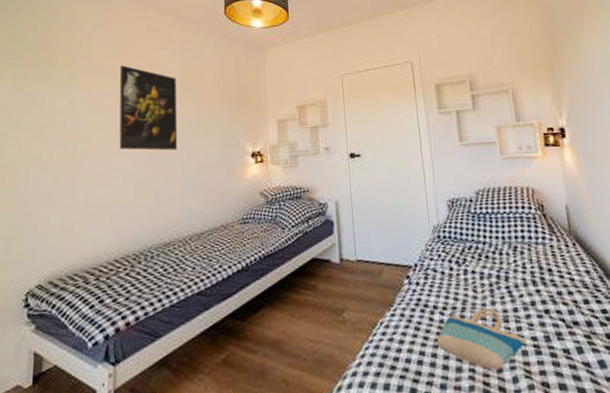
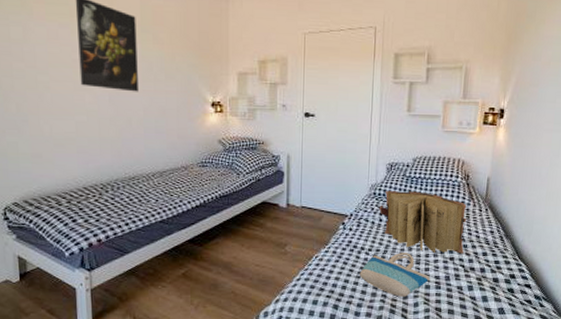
book: none [446,229,559,305] -> present [379,191,467,254]

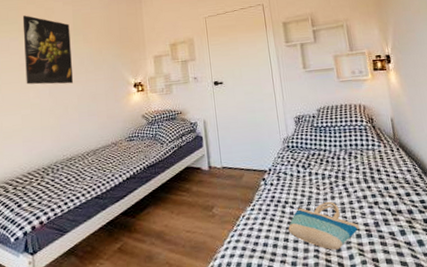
book: present [379,191,467,254] -> none [294,139,386,199]

